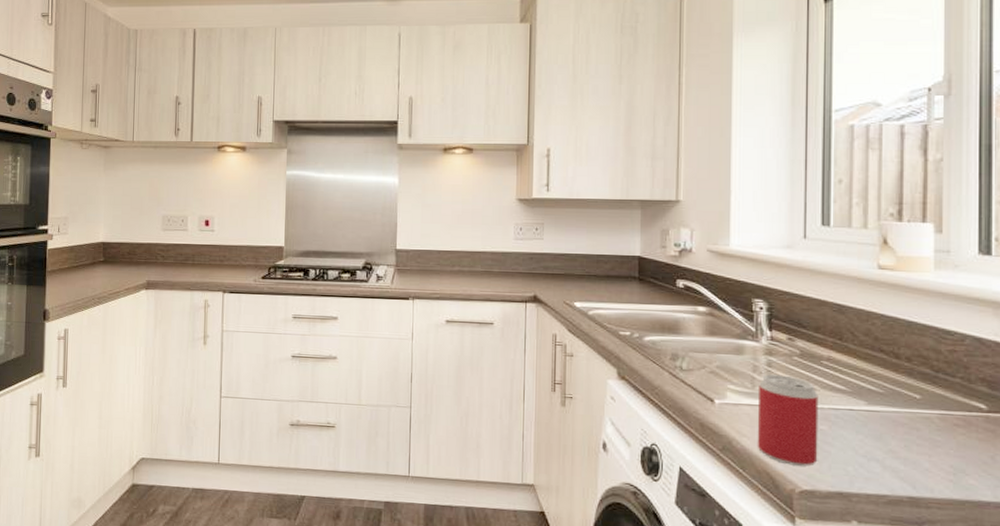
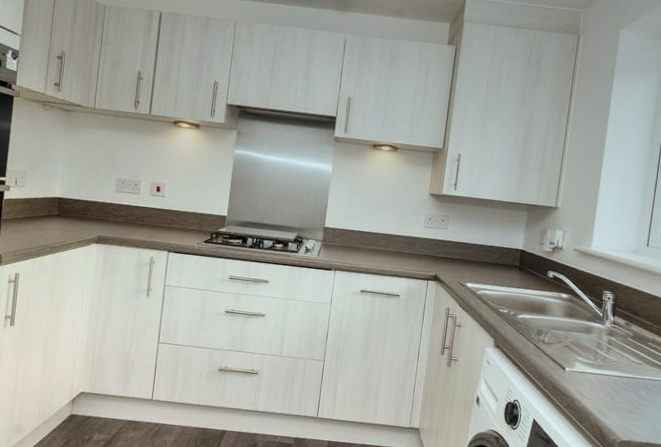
beverage can: present [757,374,819,466] -> none [593,350,643,423]

